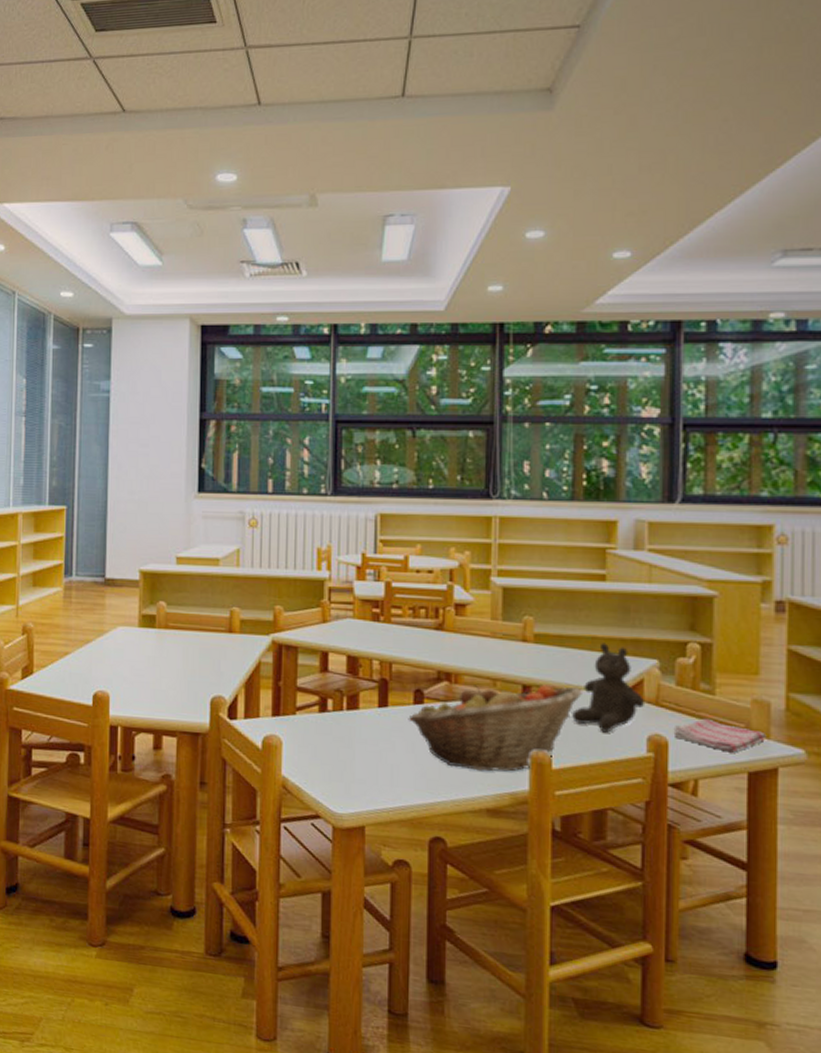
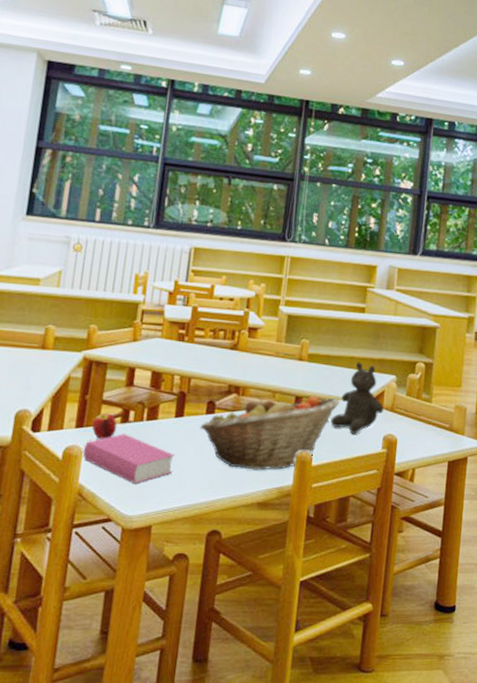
book: none [283,724,382,780] -> present [83,433,174,484]
fruit: none [288,700,316,729] -> present [91,413,117,439]
dish towel: present [673,718,767,753] -> none [401,420,462,447]

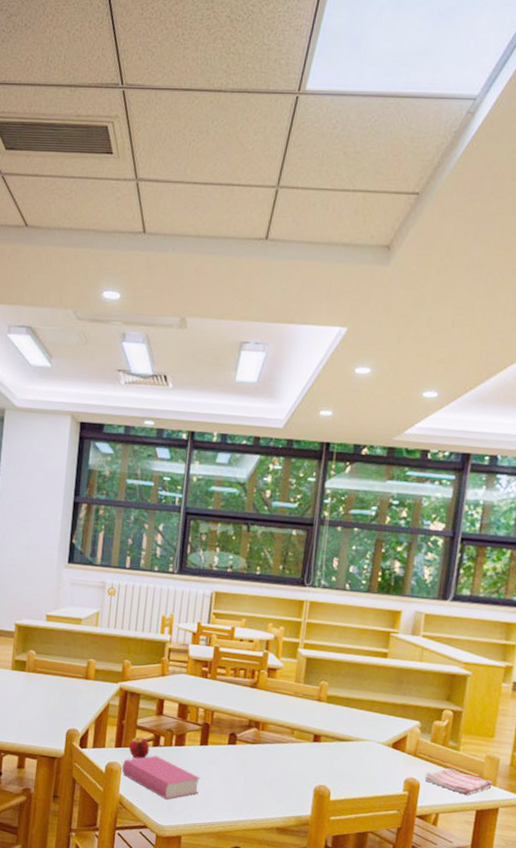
fruit basket: present [200,396,340,471] -> none [222,732,359,801]
teddy bear: present [330,362,384,434] -> none [349,706,407,775]
dish towel: none [401,420,462,447] -> present [425,768,494,795]

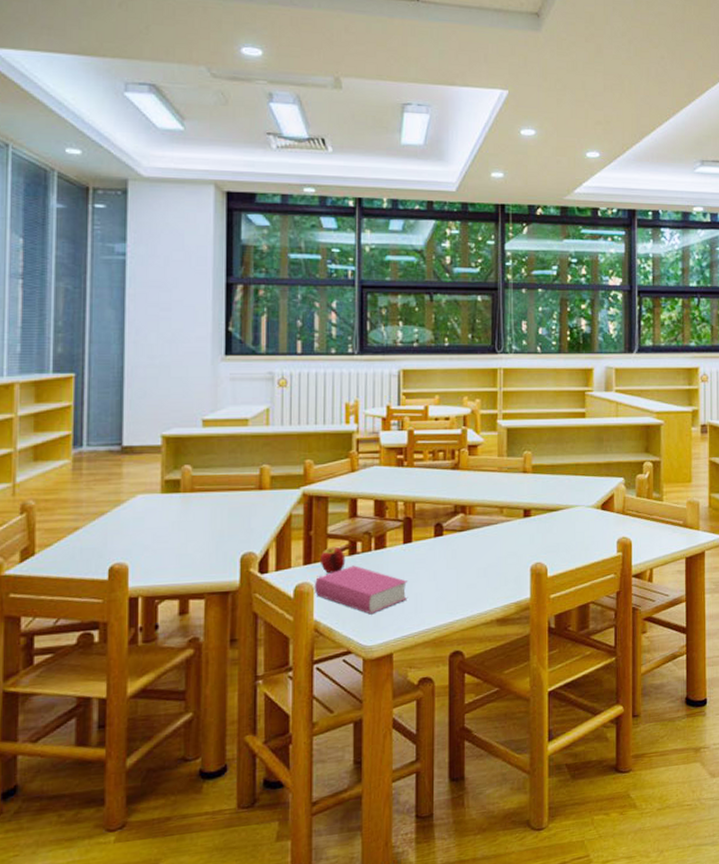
dish towel: present [425,768,494,795] -> none [635,520,697,544]

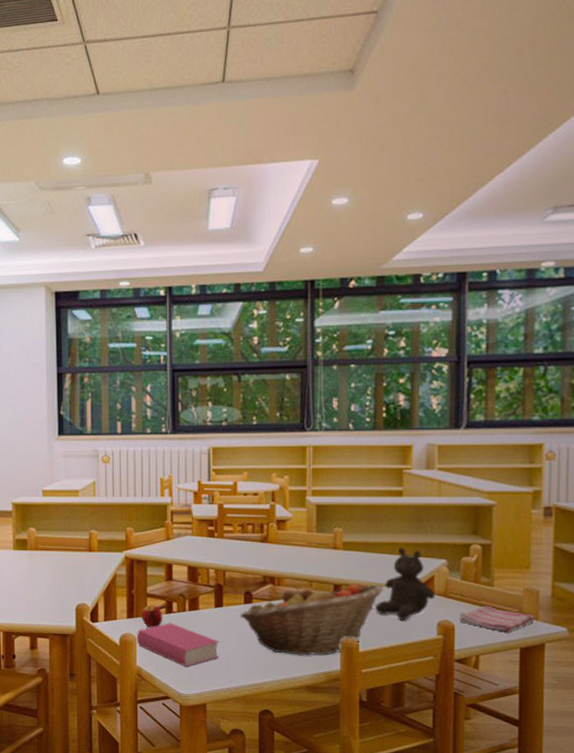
fruit basket: none [430,506,569,588] -> present [240,584,383,656]
teddy bear: none [562,468,615,541] -> present [375,547,436,621]
dish towel: none [635,520,697,544] -> present [459,605,536,633]

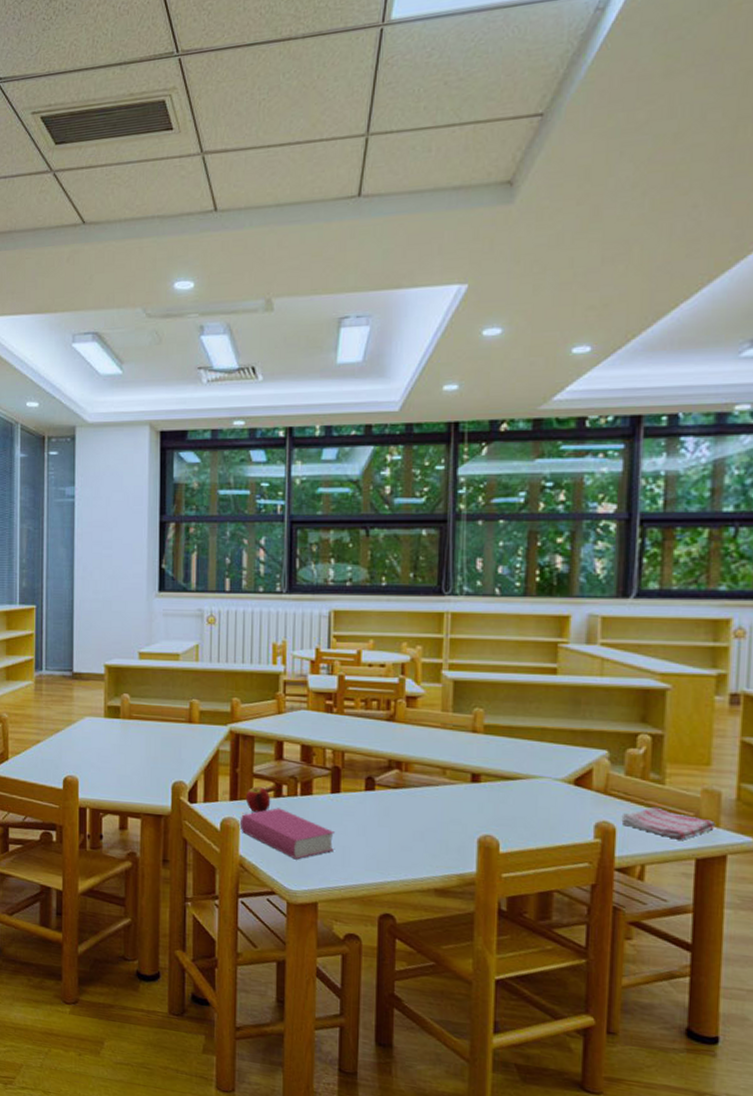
fruit basket: present [240,584,383,656] -> none [359,773,531,855]
teddy bear: present [375,547,436,621] -> none [520,734,594,819]

